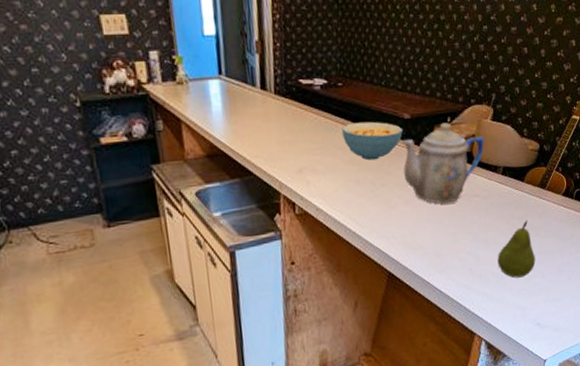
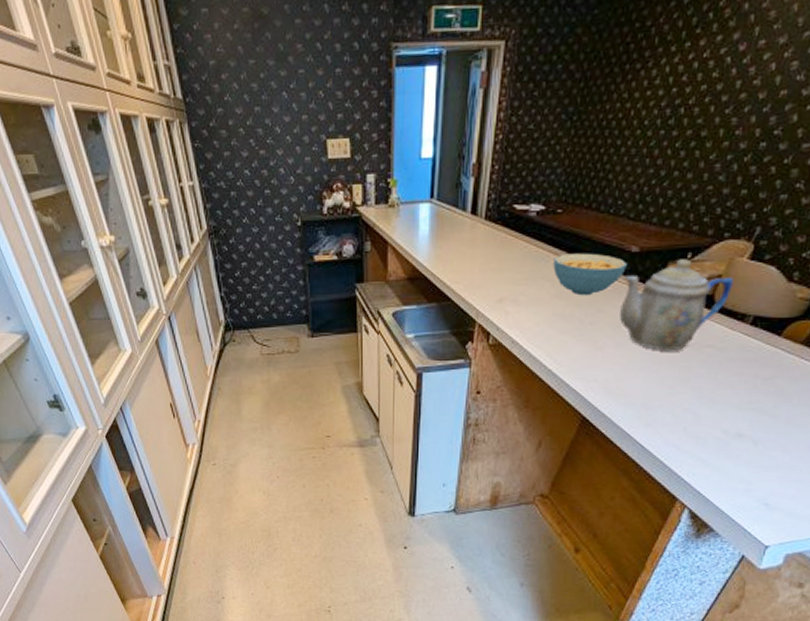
fruit: present [497,219,536,278] -> none [723,381,779,447]

